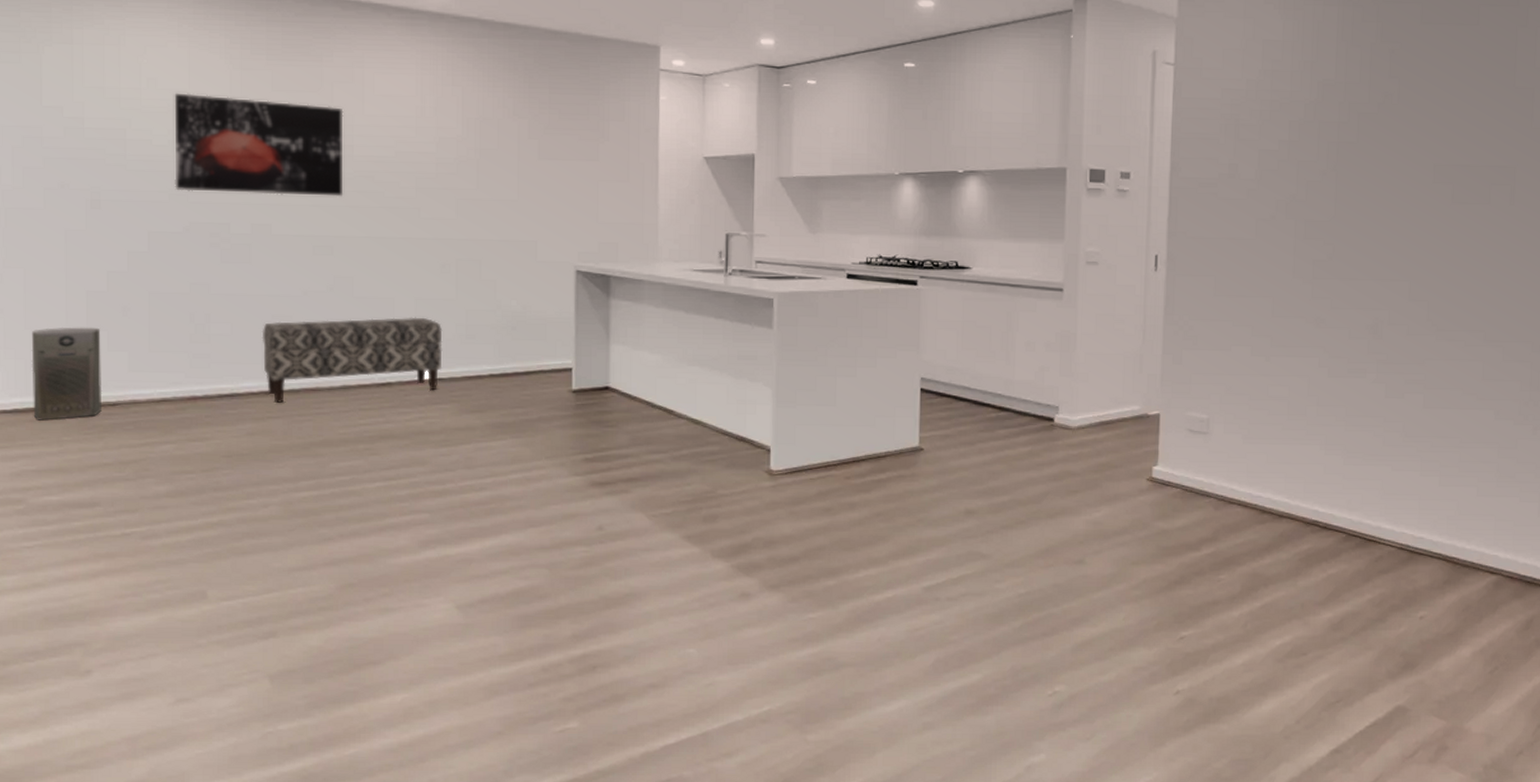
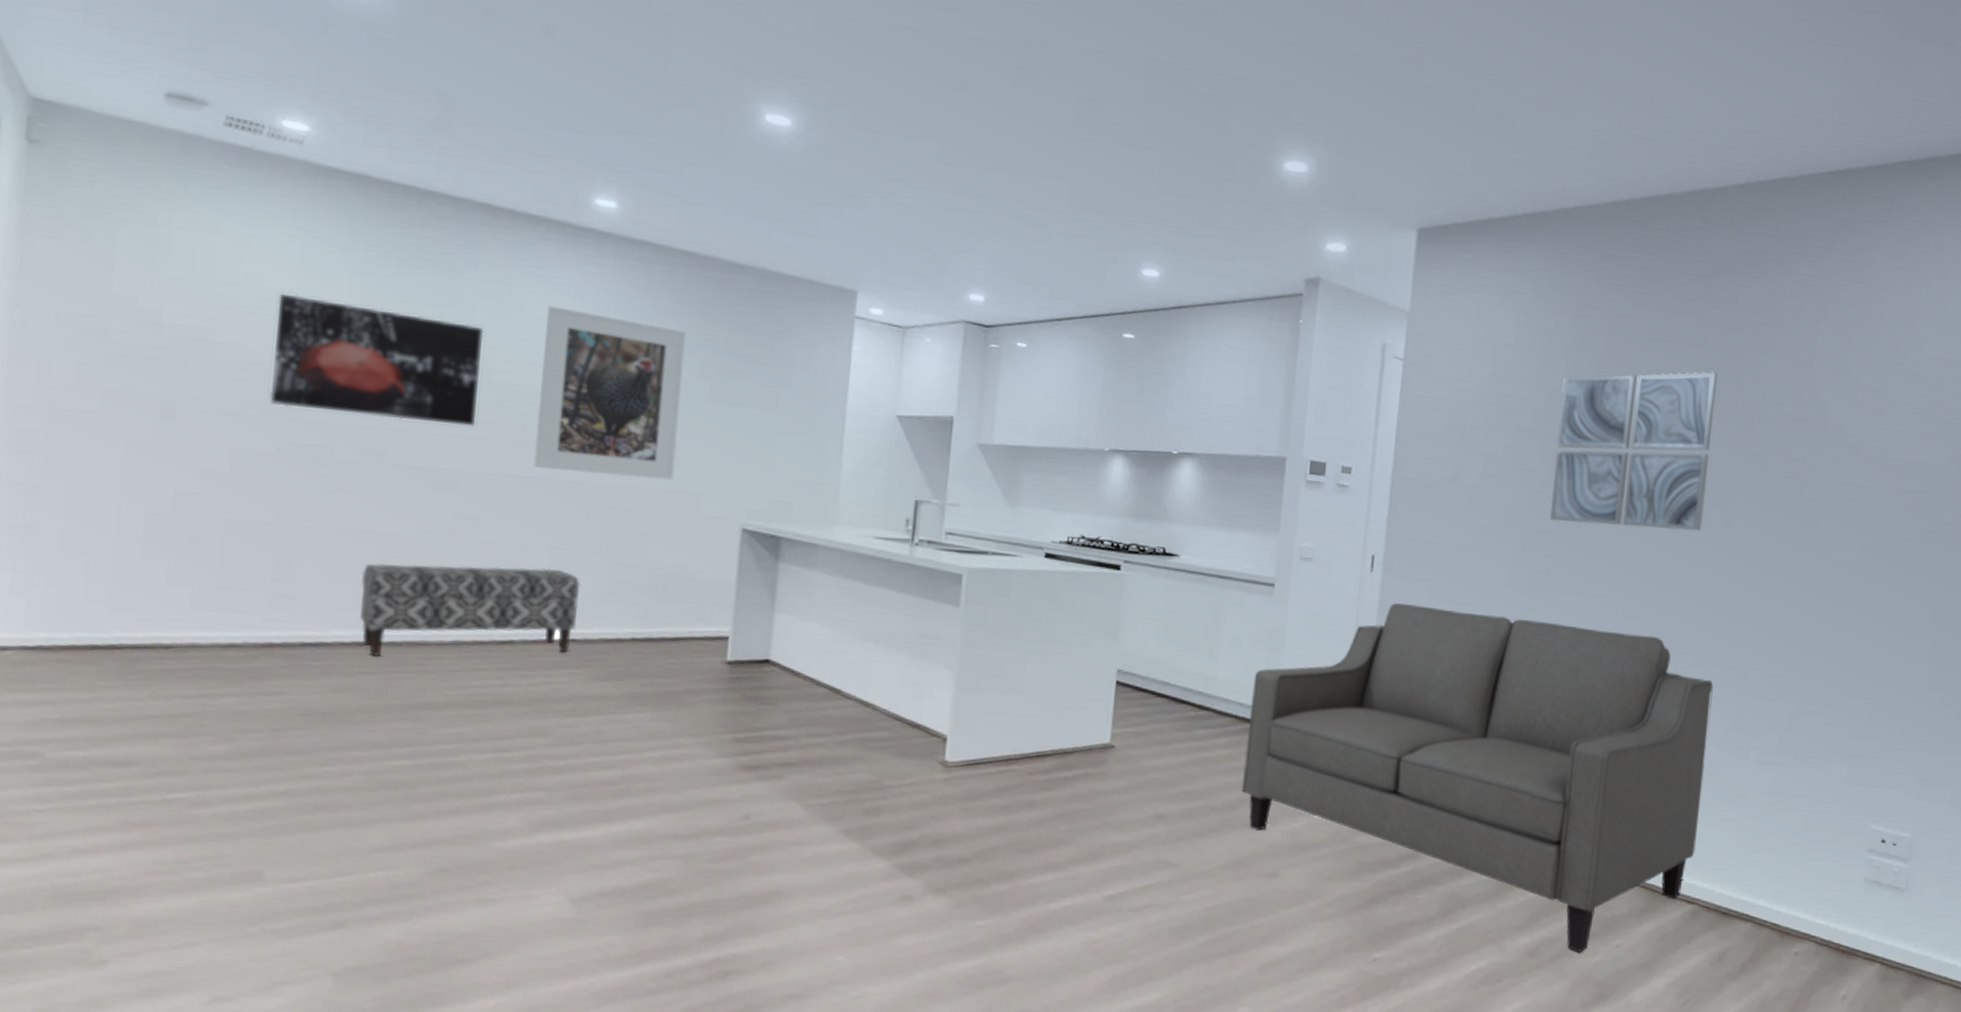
air purifier: present [31,327,103,421] -> none [62,552,159,661]
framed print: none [394,83,514,231] -> present [534,305,686,480]
sofa: none [1044,299,1506,625] -> present [1241,603,1713,952]
wall art: none [1330,50,1494,210] -> present [1550,372,1718,531]

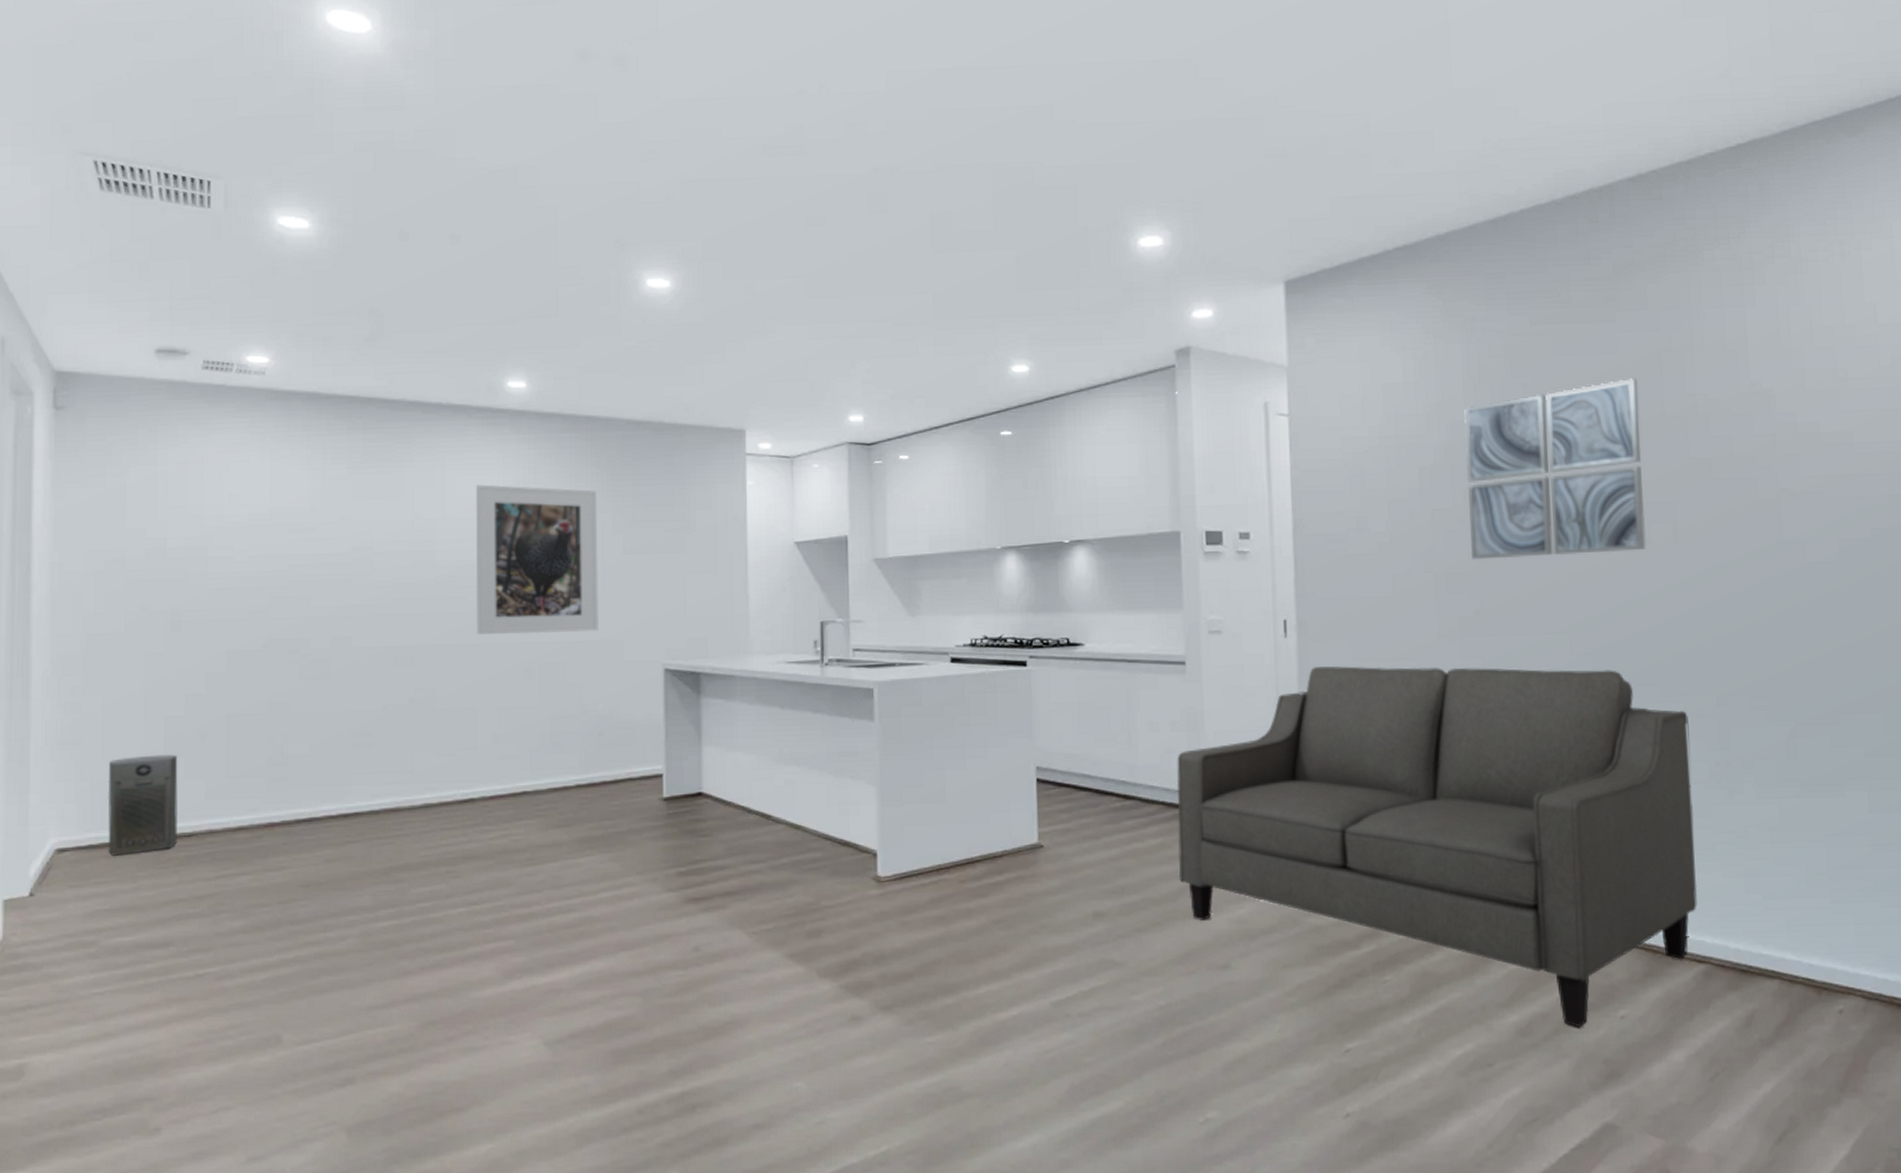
air purifier: none [62,552,159,661] -> present [107,754,179,856]
wall art: present [269,293,484,427] -> none [255,507,425,607]
bench: present [360,563,581,656] -> none [341,727,527,826]

